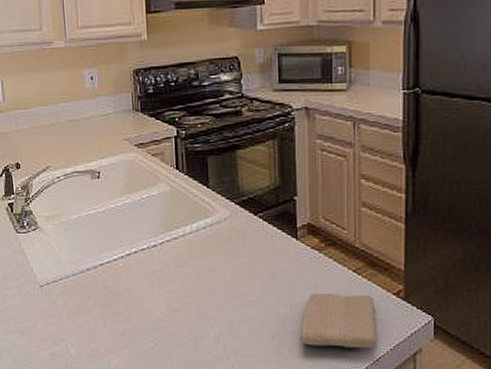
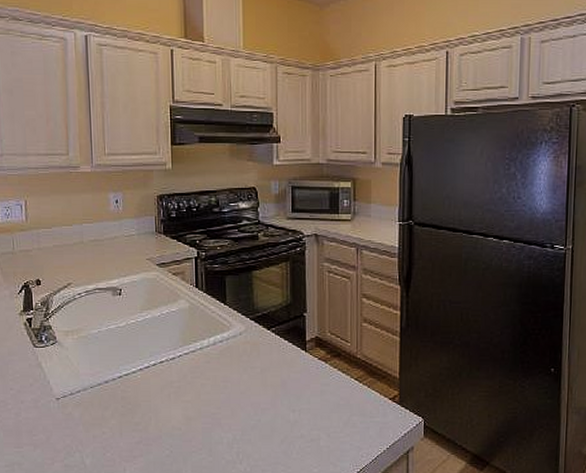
washcloth: present [301,292,377,349] -> none [308,399,376,449]

